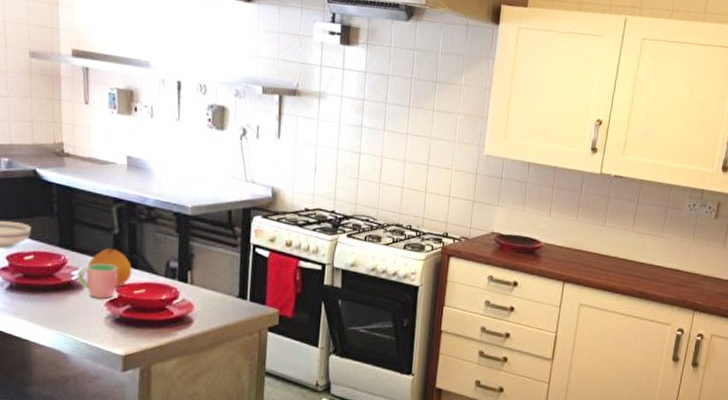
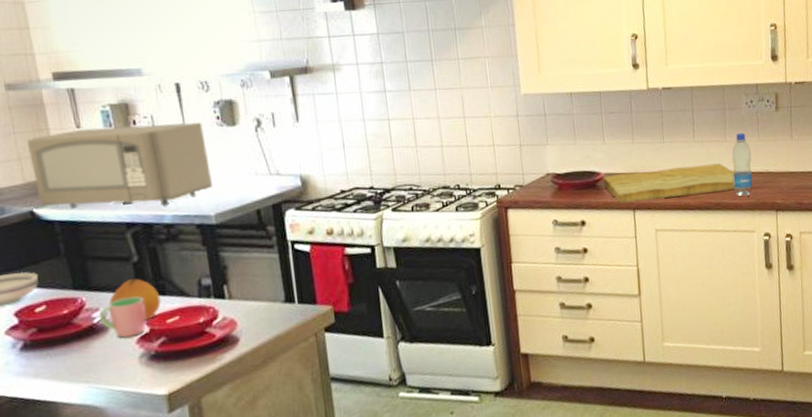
microwave: none [40,104,195,189] -> present [27,122,212,209]
cutting board: none [541,246,663,284] -> present [602,163,735,204]
bottle: none [659,231,684,292] -> present [731,132,753,197]

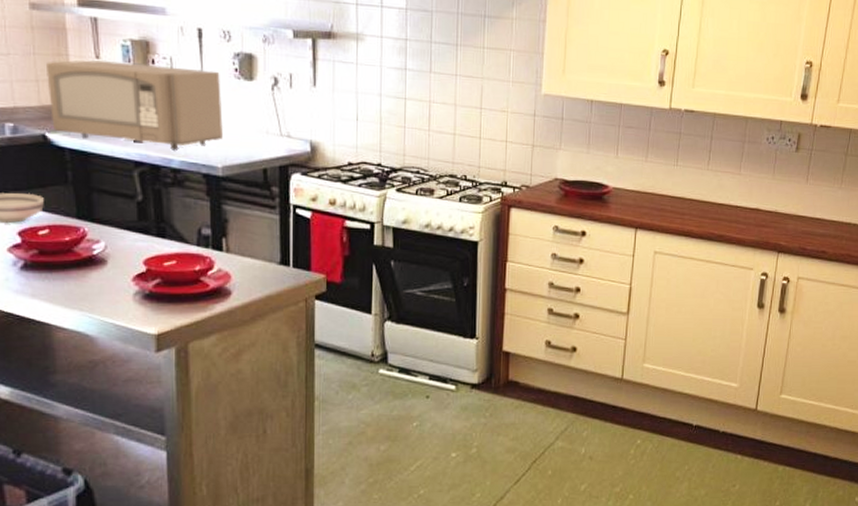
cup: present [99,296,147,338] -> none [100,235,144,273]
fruit: present [109,278,161,319] -> none [110,217,160,259]
cutting board: present [602,163,735,204] -> none [609,190,742,225]
bottle: present [731,132,753,197] -> none [739,168,764,233]

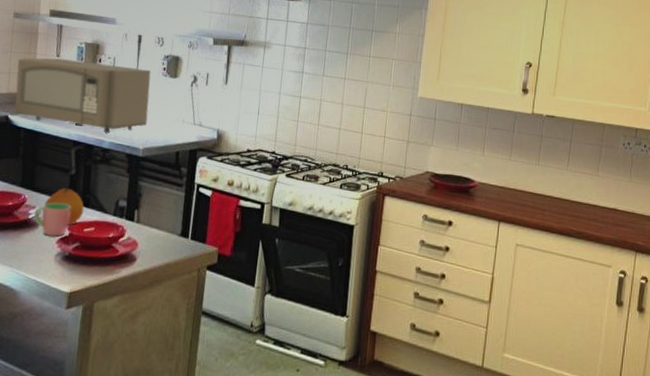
cup: none [100,235,144,273] -> present [34,202,72,237]
fruit: none [110,217,160,259] -> present [44,188,85,225]

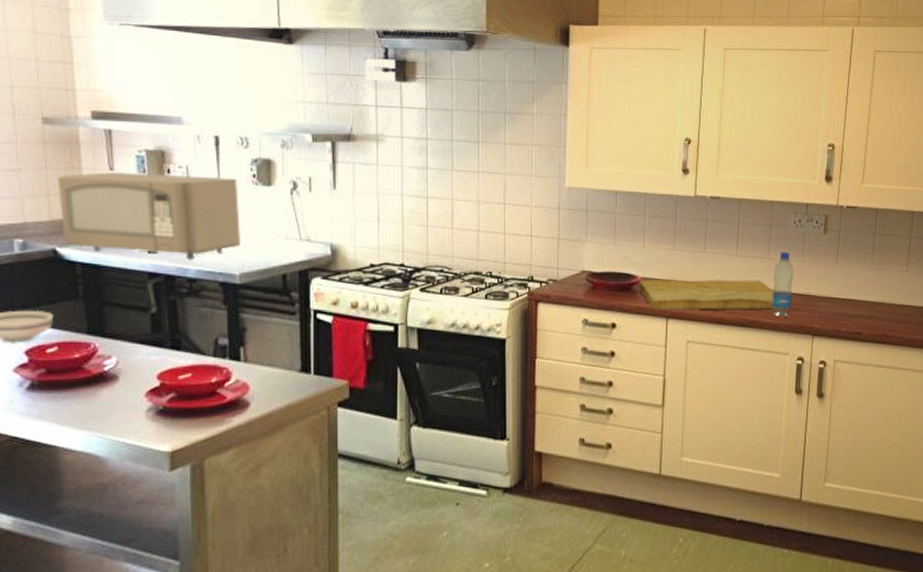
cup: present [34,202,72,237] -> none [111,349,158,389]
fruit: present [44,188,85,225] -> none [122,330,175,373]
cutting board: none [475,185,600,223] -> present [638,280,774,311]
bottle: none [597,170,621,232] -> present [771,251,794,317]

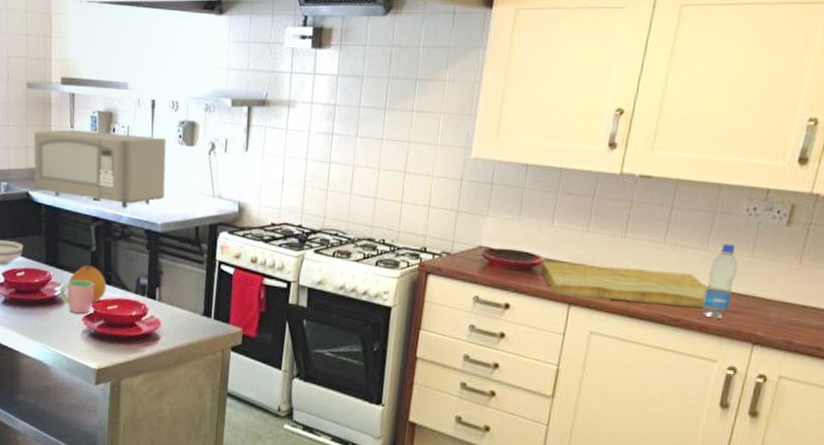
cup: none [111,349,158,389] -> present [60,280,94,314]
fruit: none [122,330,175,373] -> present [69,265,107,302]

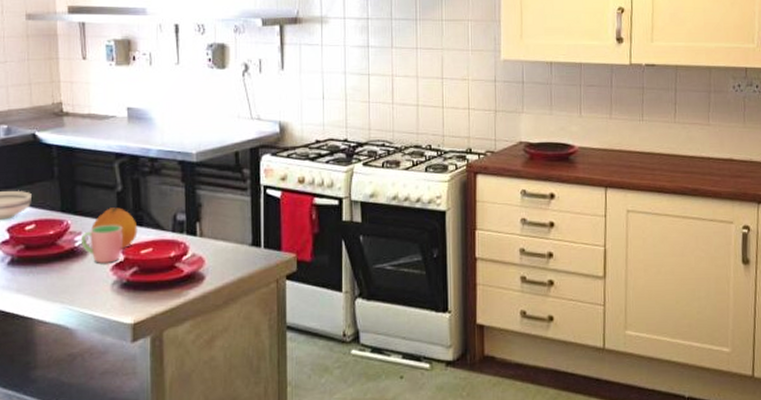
microwave: present [33,129,167,207] -> none [38,61,197,139]
cutting board: present [540,261,708,309] -> none [576,147,715,180]
bottle: present [701,243,738,319] -> none [713,117,736,185]

